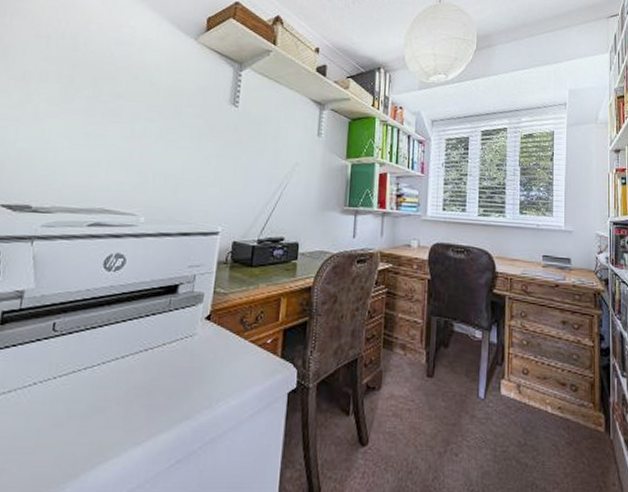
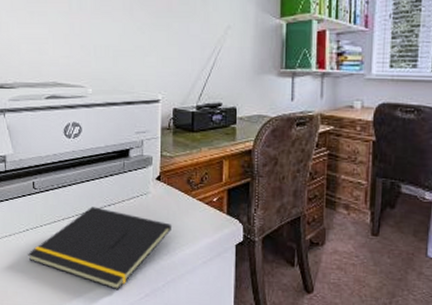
notepad: none [28,352,217,458] -> present [27,206,171,291]

